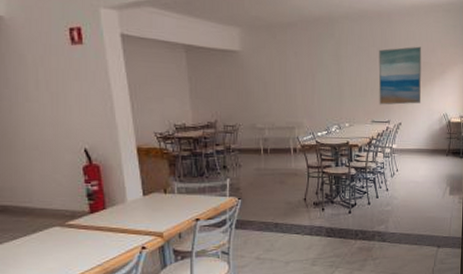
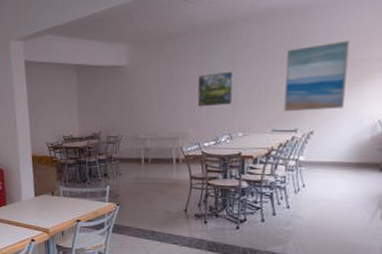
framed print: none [308,65,338,98] -> present [197,71,233,107]

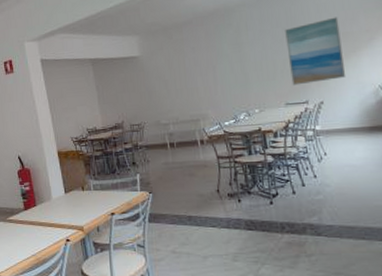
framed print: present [197,71,233,107] -> none [208,53,243,88]

